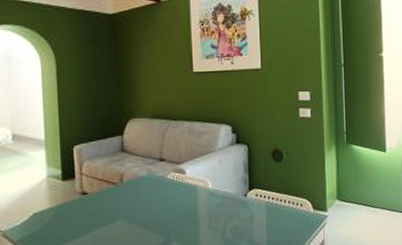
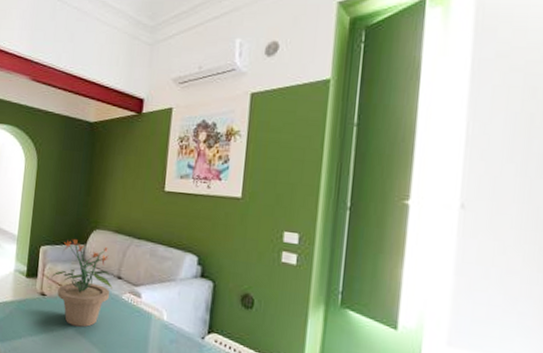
potted plant: none [91,132,156,216] -> present [51,239,113,327]

